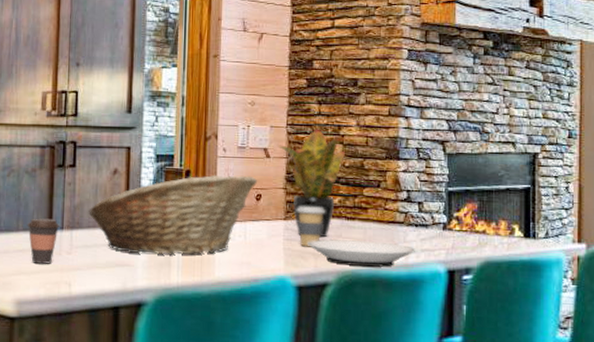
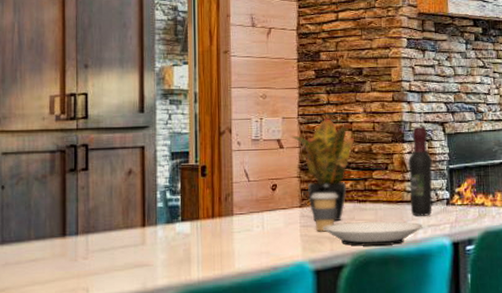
coffee cup: present [27,218,60,264] -> none [39,225,75,272]
fruit basket: present [89,174,258,254] -> none [104,167,273,252]
wine bottle: none [402,144,429,240] -> present [408,126,432,216]

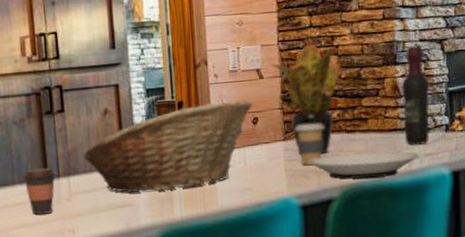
coffee cup: none [39,225,75,272] -> present [22,168,56,215]
fruit basket: none [104,167,273,252] -> present [83,99,253,193]

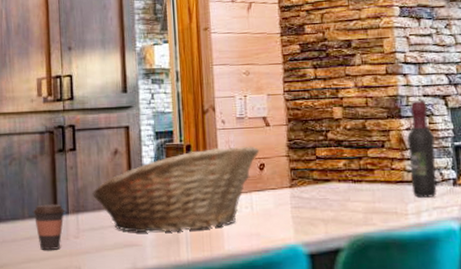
potted plant: present [267,42,340,155] -> none [273,93,345,203]
coffee cup: present [294,123,325,166] -> none [301,172,332,214]
plate: present [308,151,418,179] -> none [315,202,427,229]

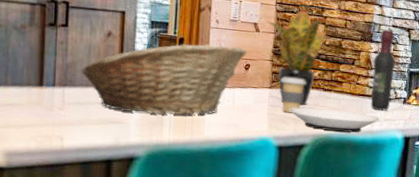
coffee cup: present [32,204,65,250] -> none [16,74,52,119]
potted plant: none [273,93,345,203] -> present [264,9,326,106]
coffee cup: none [301,172,332,214] -> present [280,77,307,113]
plate: none [315,202,427,229] -> present [288,107,380,133]

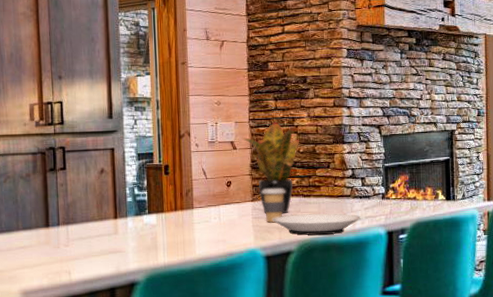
fruit basket: present [81,43,248,115] -> none [81,166,228,241]
wine bottle: present [370,29,395,111] -> none [348,129,369,209]

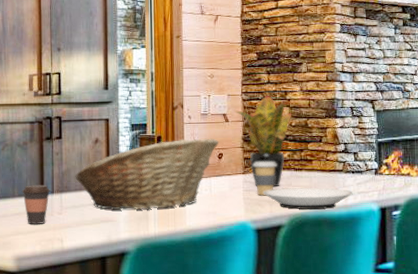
coffee cup: none [26,217,56,257] -> present [21,185,51,224]
fruit basket: none [81,166,228,241] -> present [75,138,219,210]

